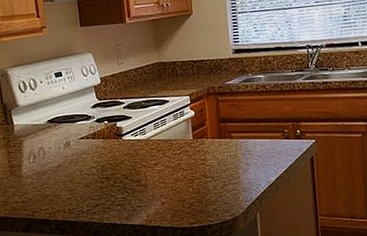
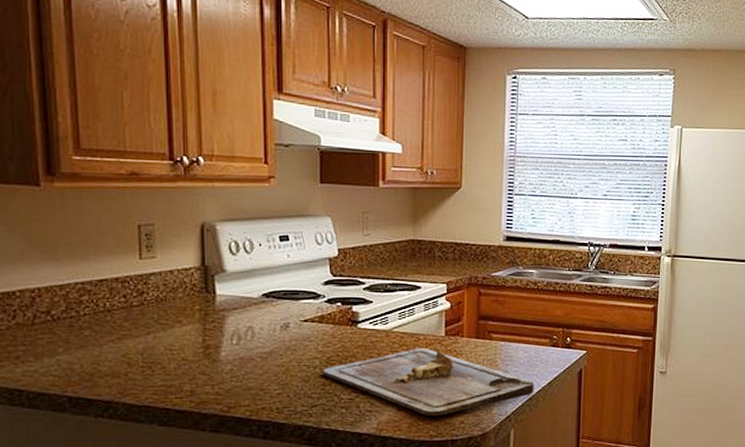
cutting board: none [99,150,273,207] -> present [322,348,534,417]

